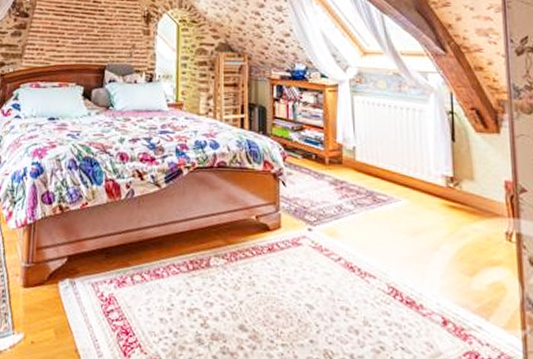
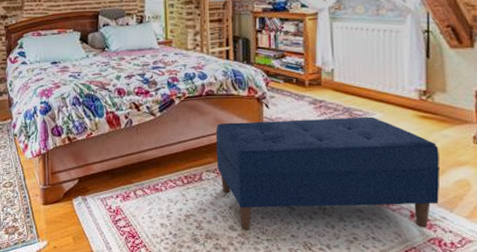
bench: none [226,200,473,339] -> present [215,116,441,231]

